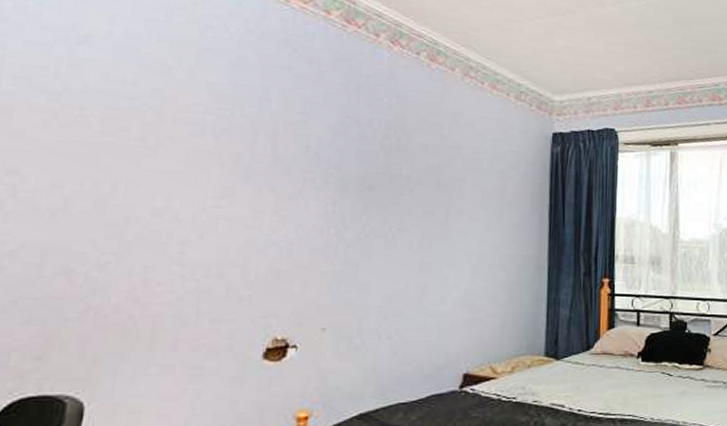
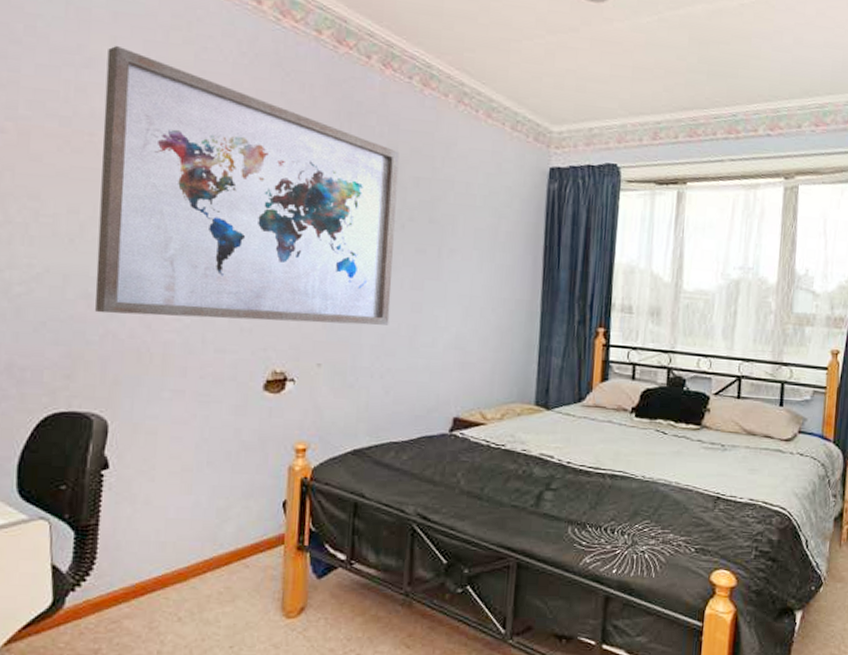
wall art: none [76,23,408,289] -> present [95,45,400,325]

